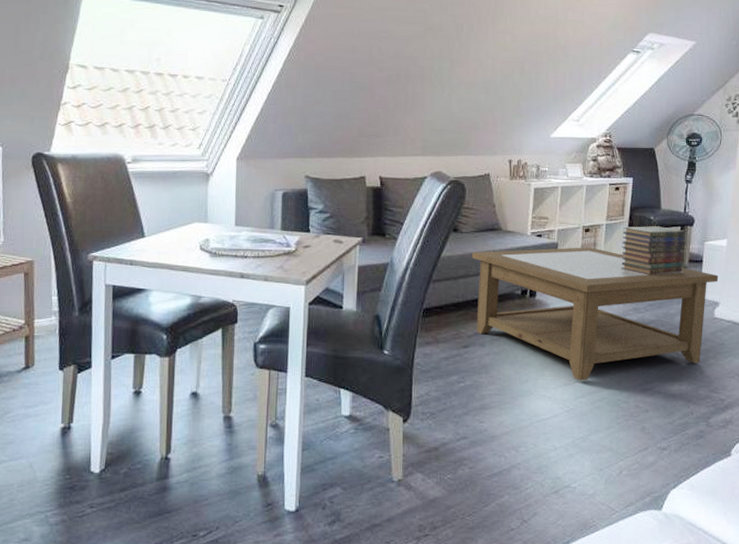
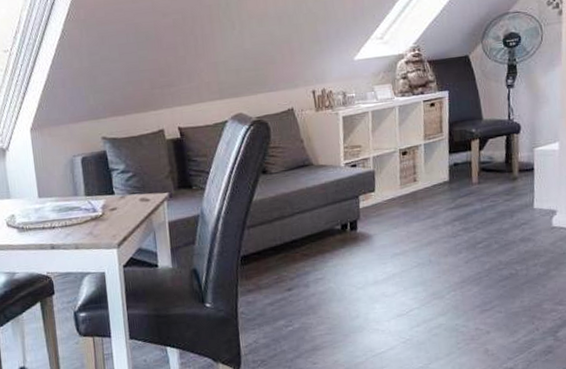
coffee table: present [472,247,719,381] -> none [285,170,554,310]
book stack: present [621,226,686,275] -> none [443,138,514,192]

